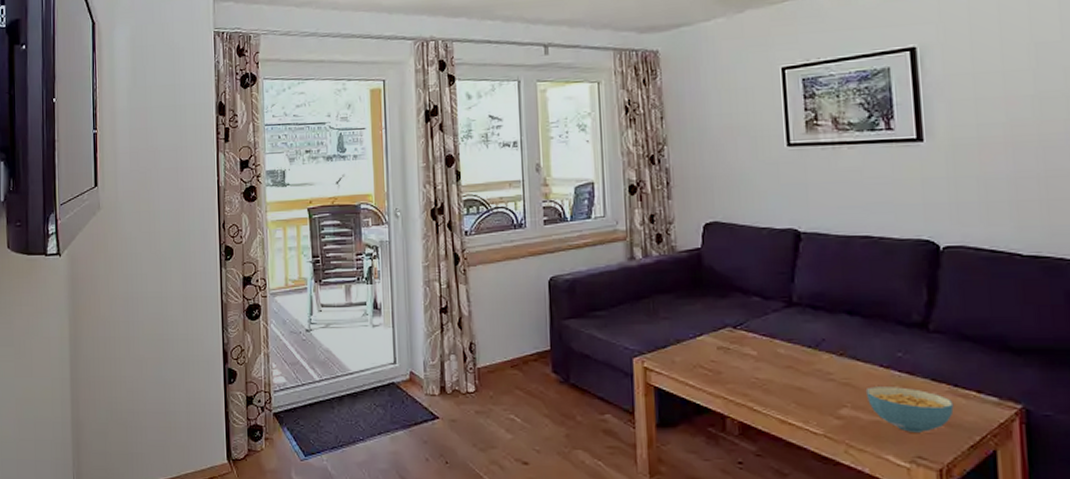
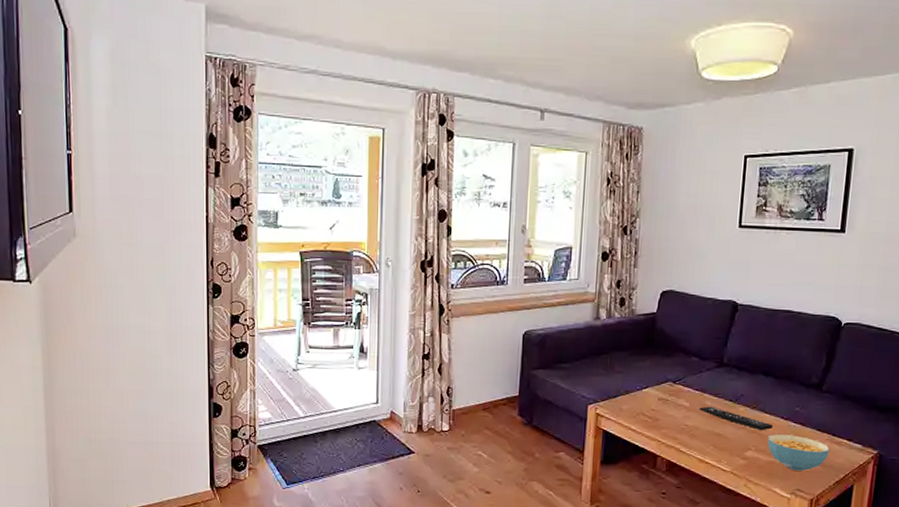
remote control: none [771,354,872,383] -> present [699,406,774,431]

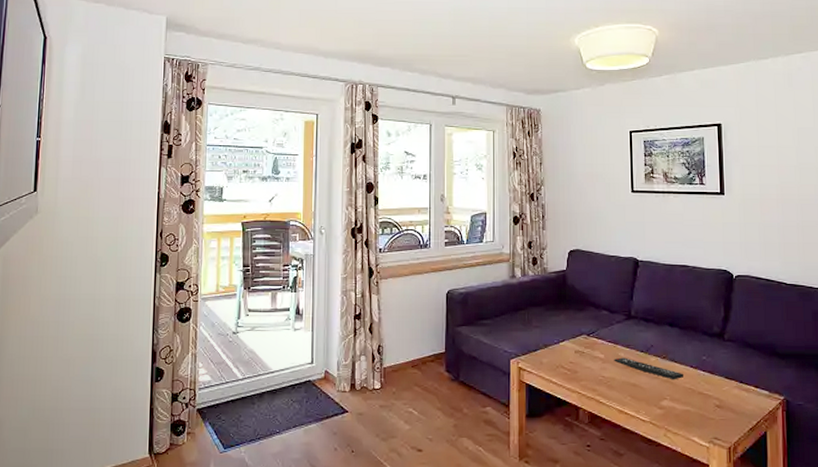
cereal bowl: present [768,434,830,471] -> none [681,383,740,419]

